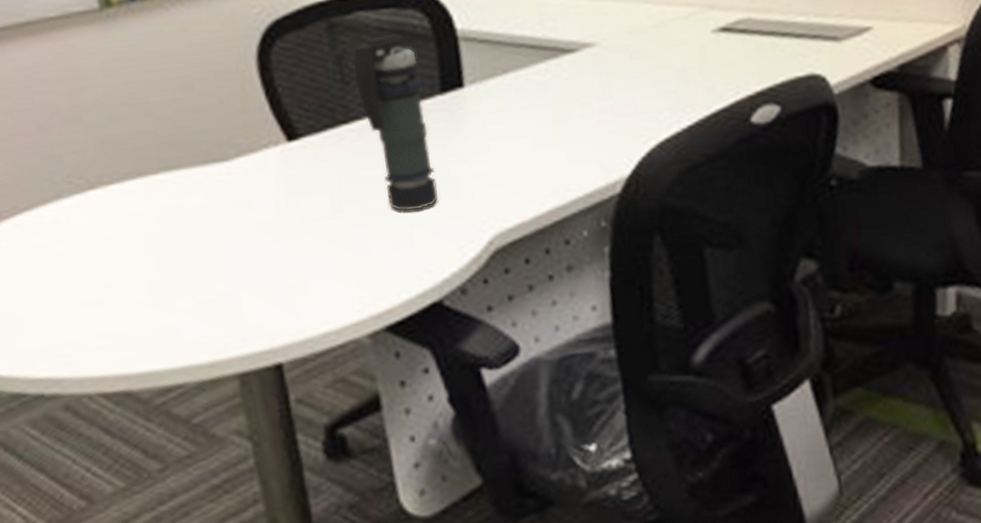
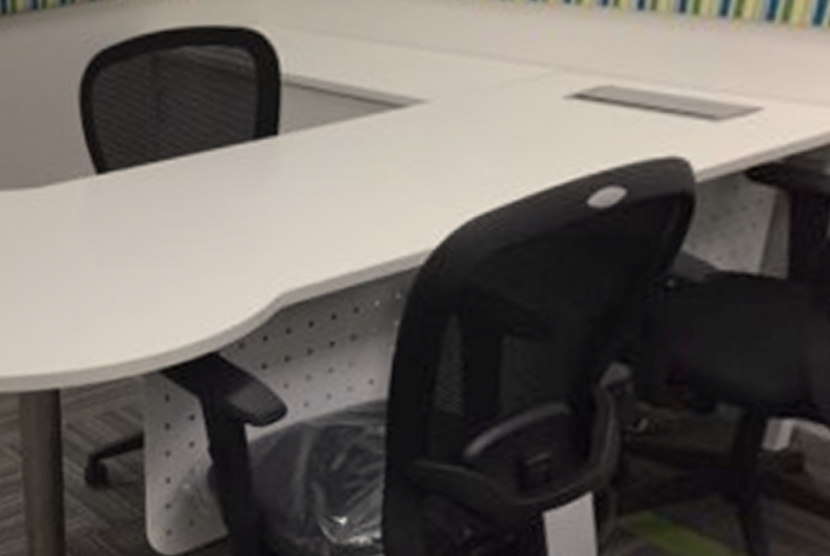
smoke grenade: present [353,33,438,212] -> none [170,72,237,258]

